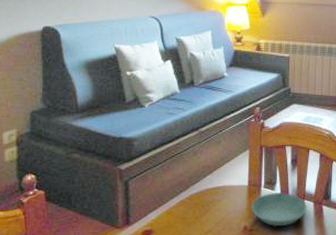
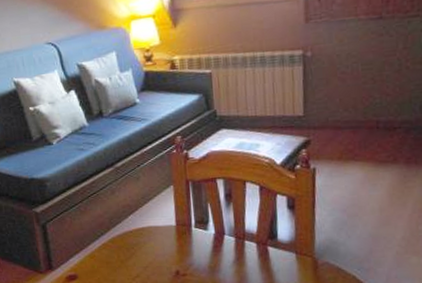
saucer: present [252,191,308,227] -> none [182,231,250,271]

